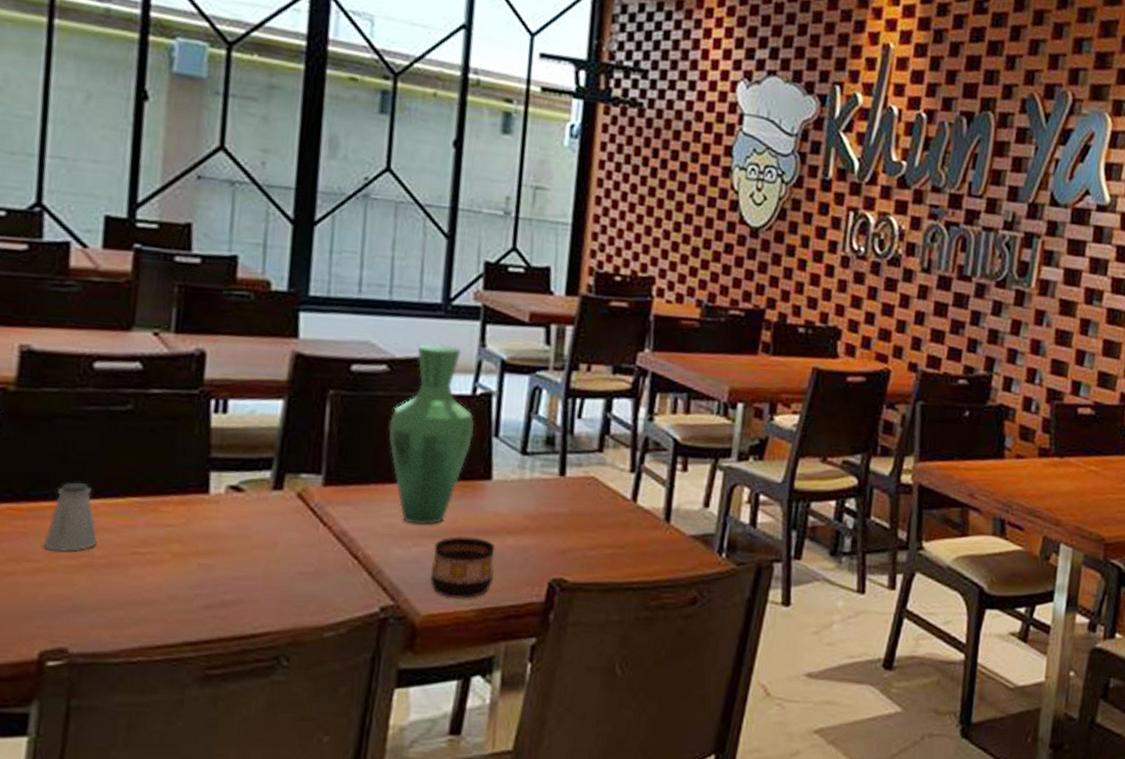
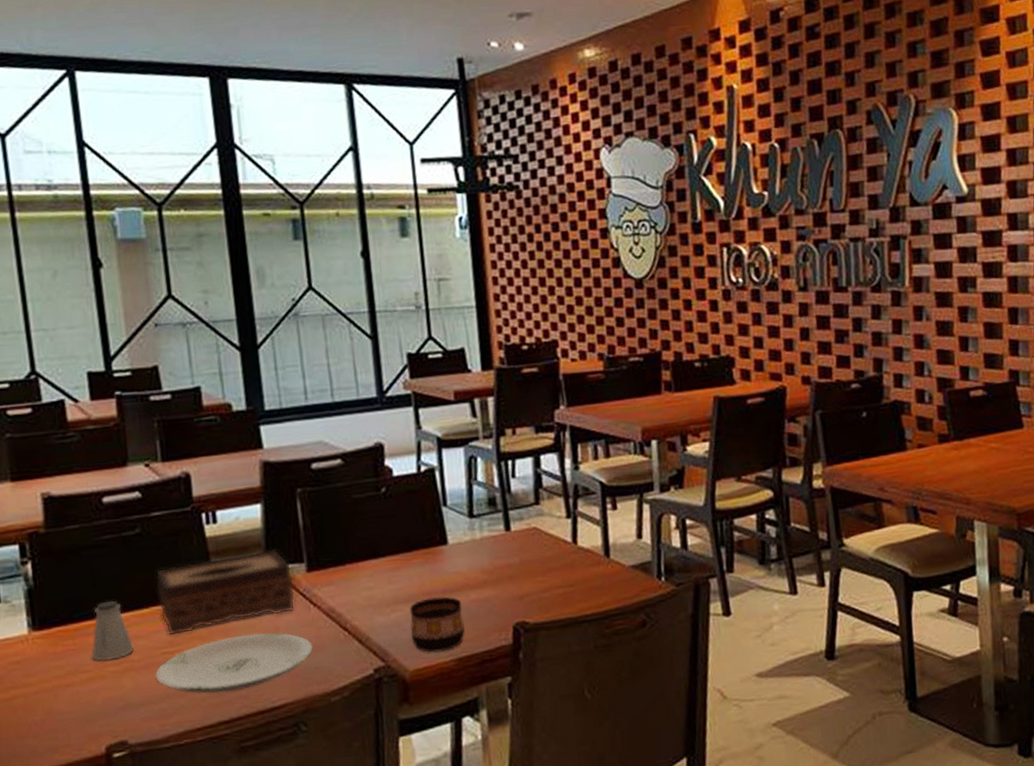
plate: none [117,546,314,609] -> present [155,633,313,693]
tissue box: none [137,452,307,535] -> present [155,549,296,637]
vase: present [389,344,475,525] -> none [352,432,426,593]

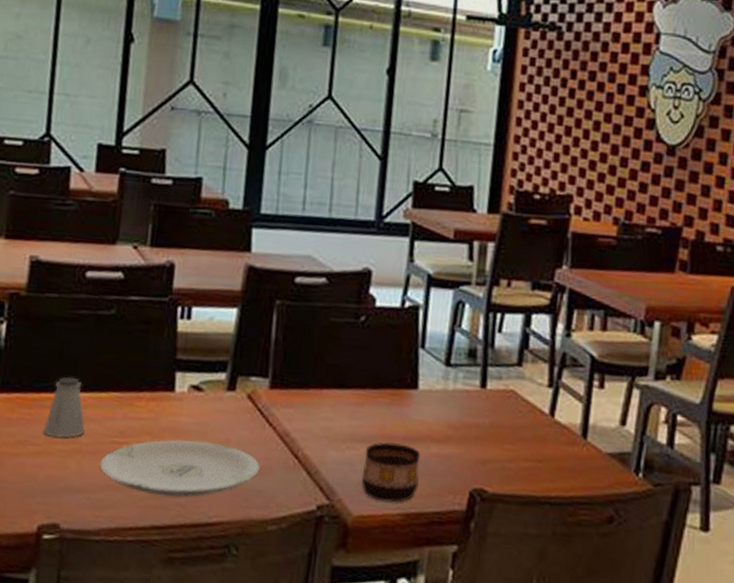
tissue box: present [155,549,296,637] -> none [117,354,256,428]

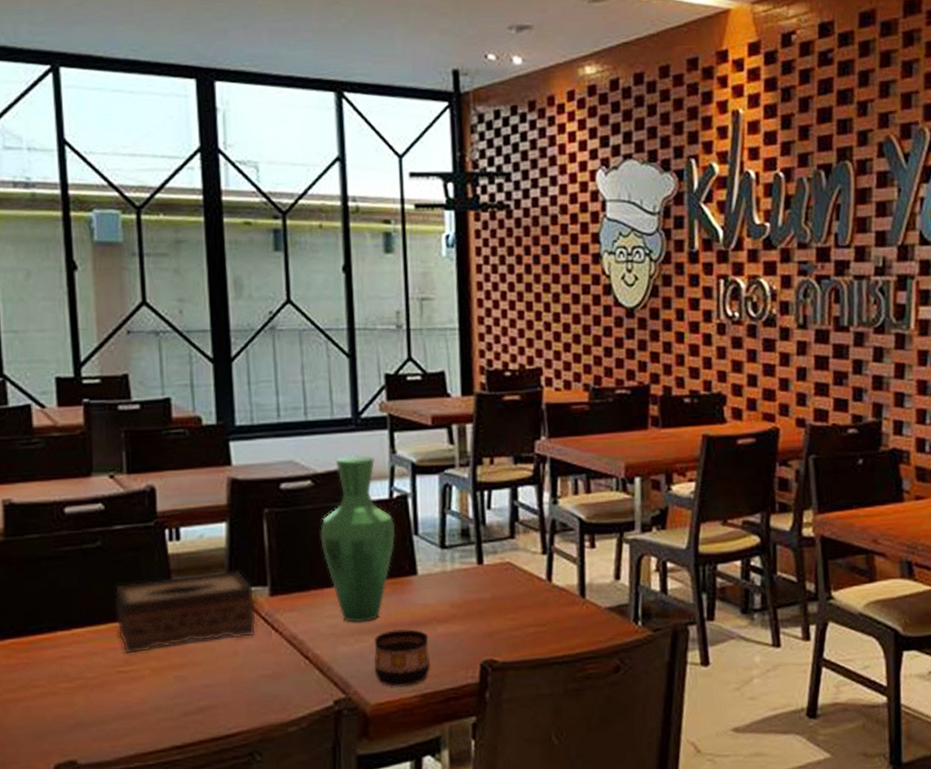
saltshaker: present [43,377,86,438] -> none [45,614,89,677]
plate: present [100,440,260,497] -> none [109,657,272,717]
tissue box: none [117,354,256,428] -> present [114,570,257,655]
vase: none [327,259,403,430] -> present [320,455,396,622]

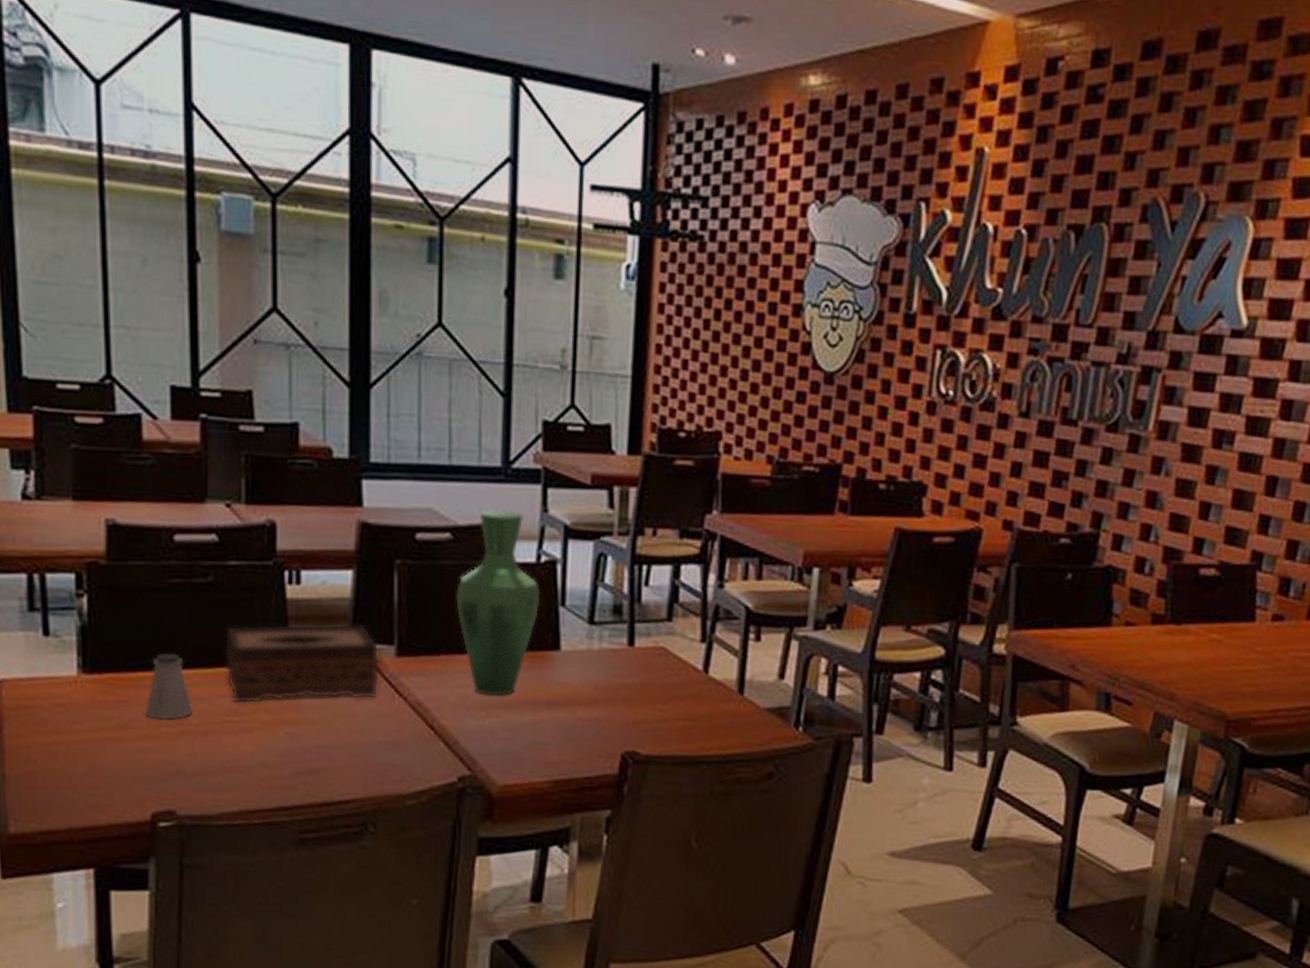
saltshaker: none [45,614,89,677] -> present [145,653,193,720]
cup: present [374,629,431,687] -> none [504,708,567,770]

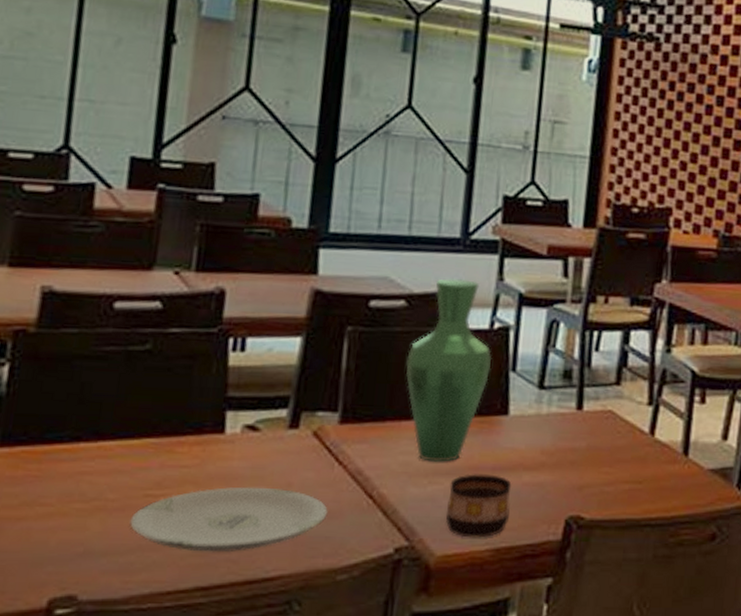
saltshaker: present [145,653,193,720] -> none [57,424,112,495]
plate: none [214,715,393,776] -> present [130,487,328,553]
tissue box: present [225,623,381,705] -> none [153,391,323,477]
cup: none [504,708,567,770] -> present [445,474,512,538]

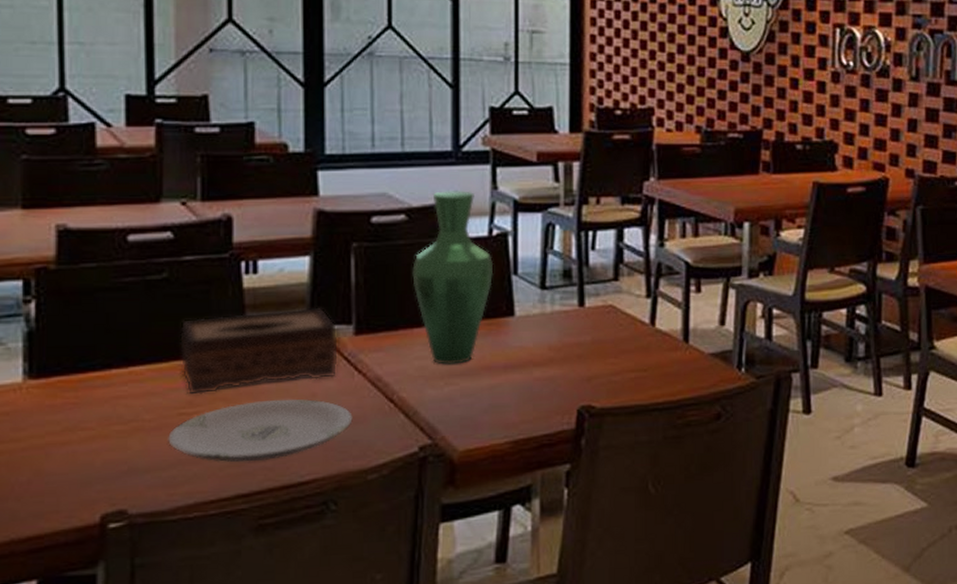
tissue box: none [153,391,323,477] -> present [180,307,339,396]
cup: present [445,474,512,538] -> none [464,372,525,433]

